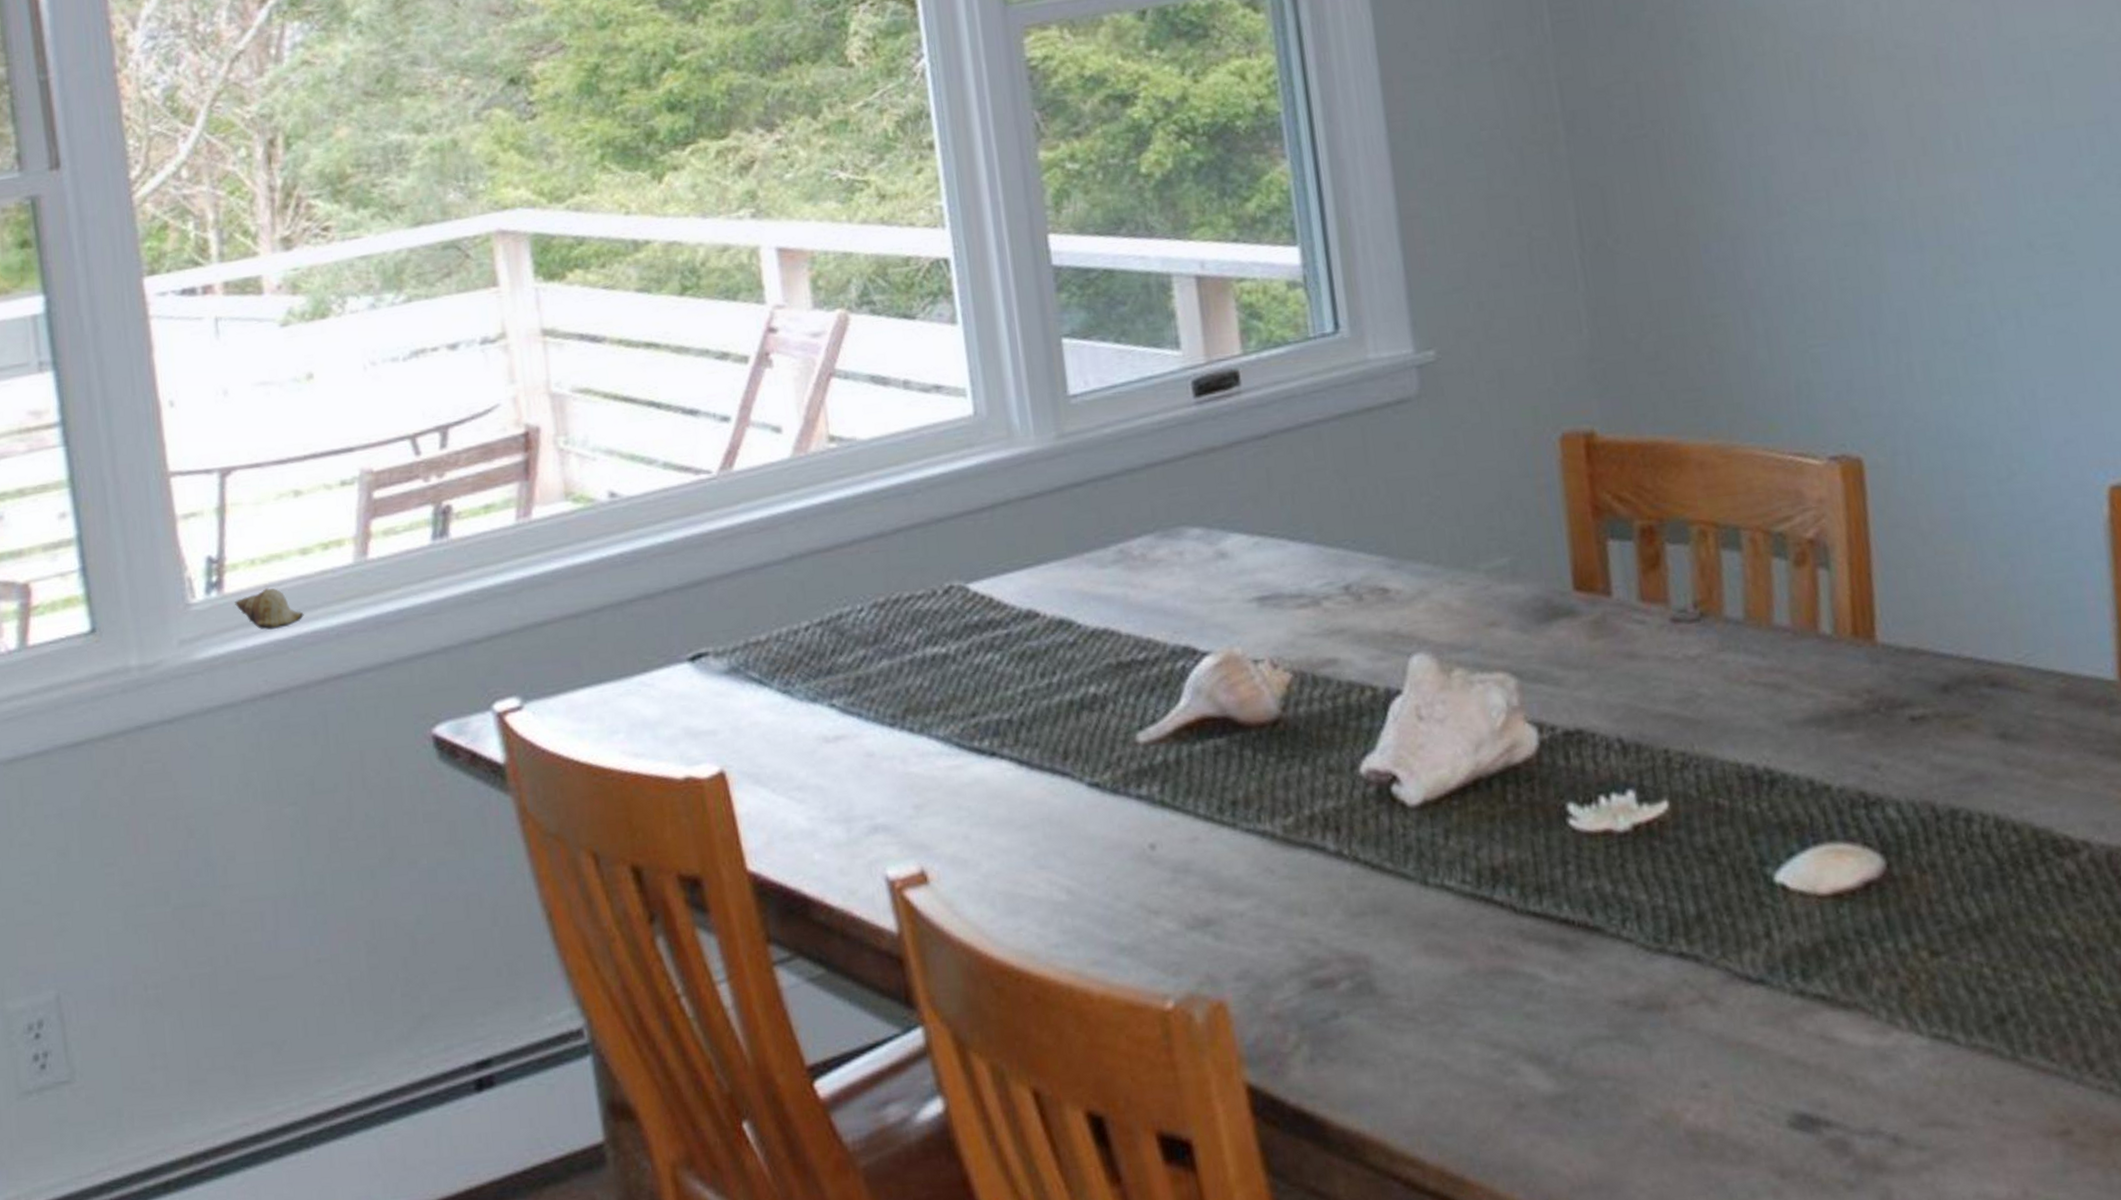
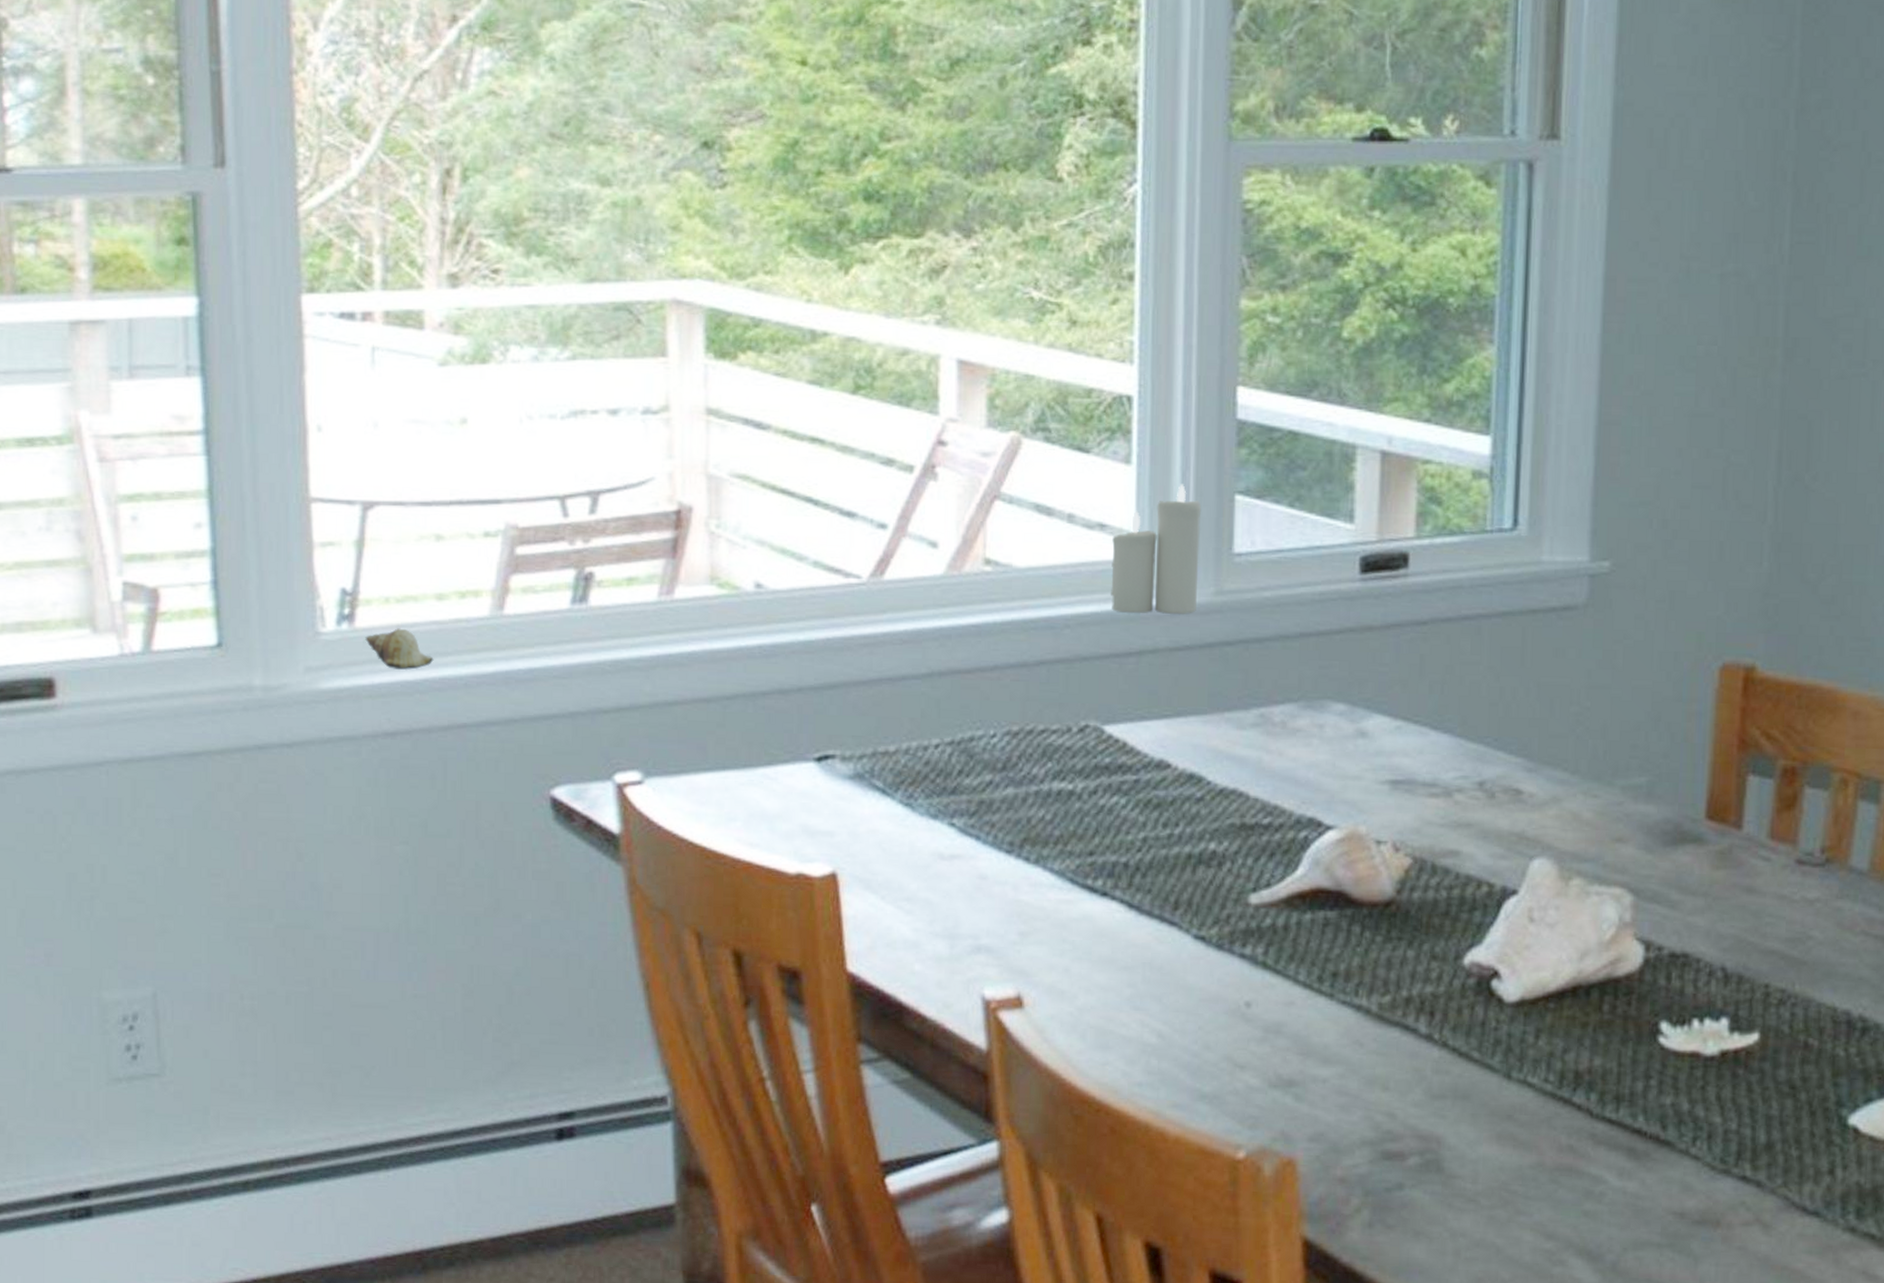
candle: none [949,335,1041,470] -> present [1111,484,1202,615]

